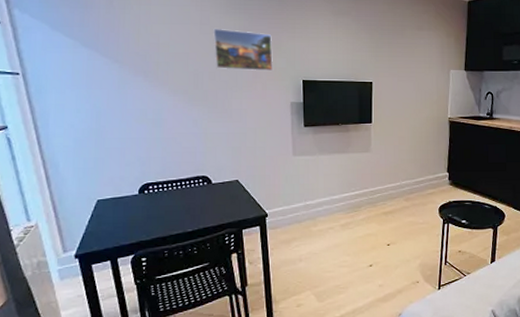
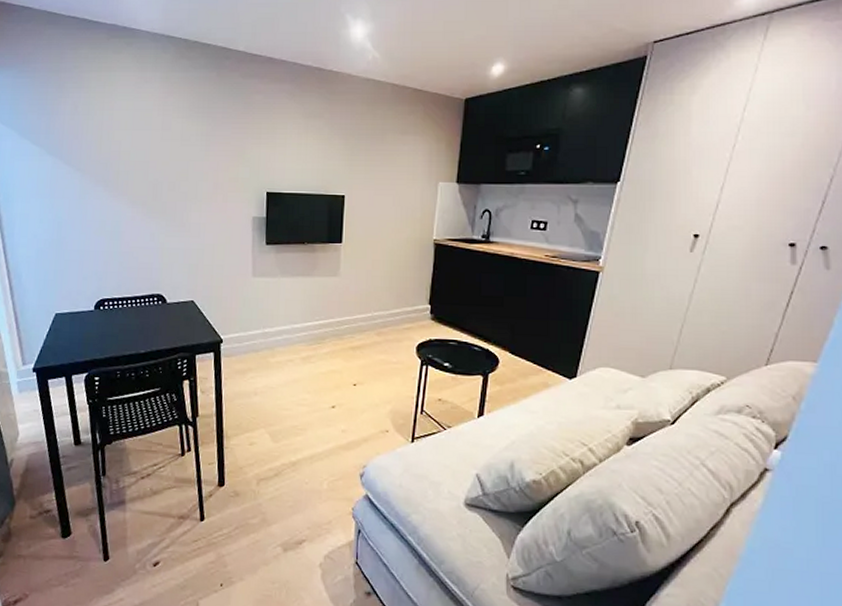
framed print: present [213,28,273,72] -> none [174,134,236,182]

